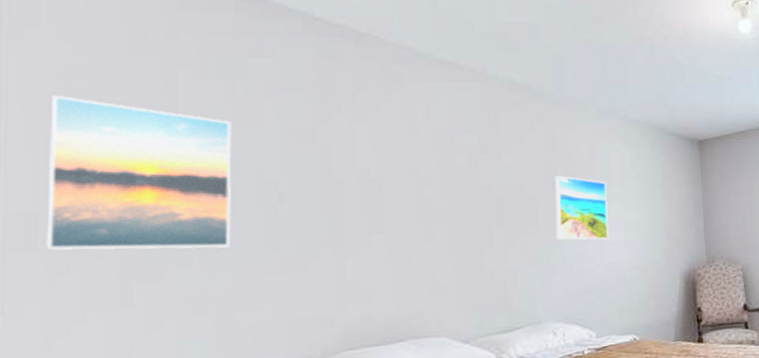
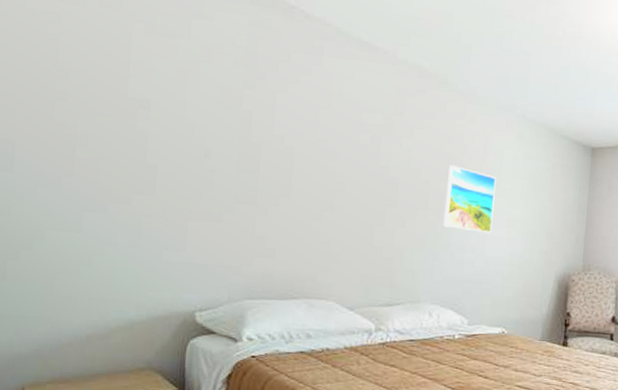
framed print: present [46,94,232,250] -> none [19,36,173,192]

